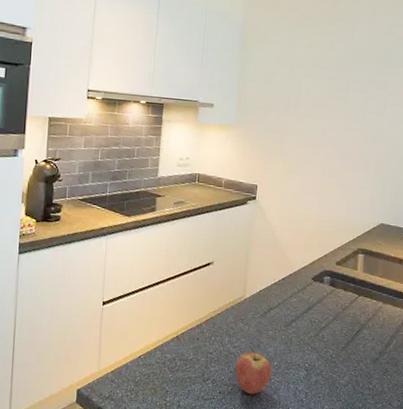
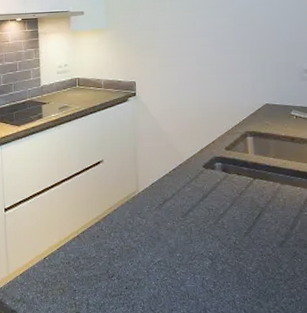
fruit: present [234,349,272,395] -> none [137,242,176,288]

